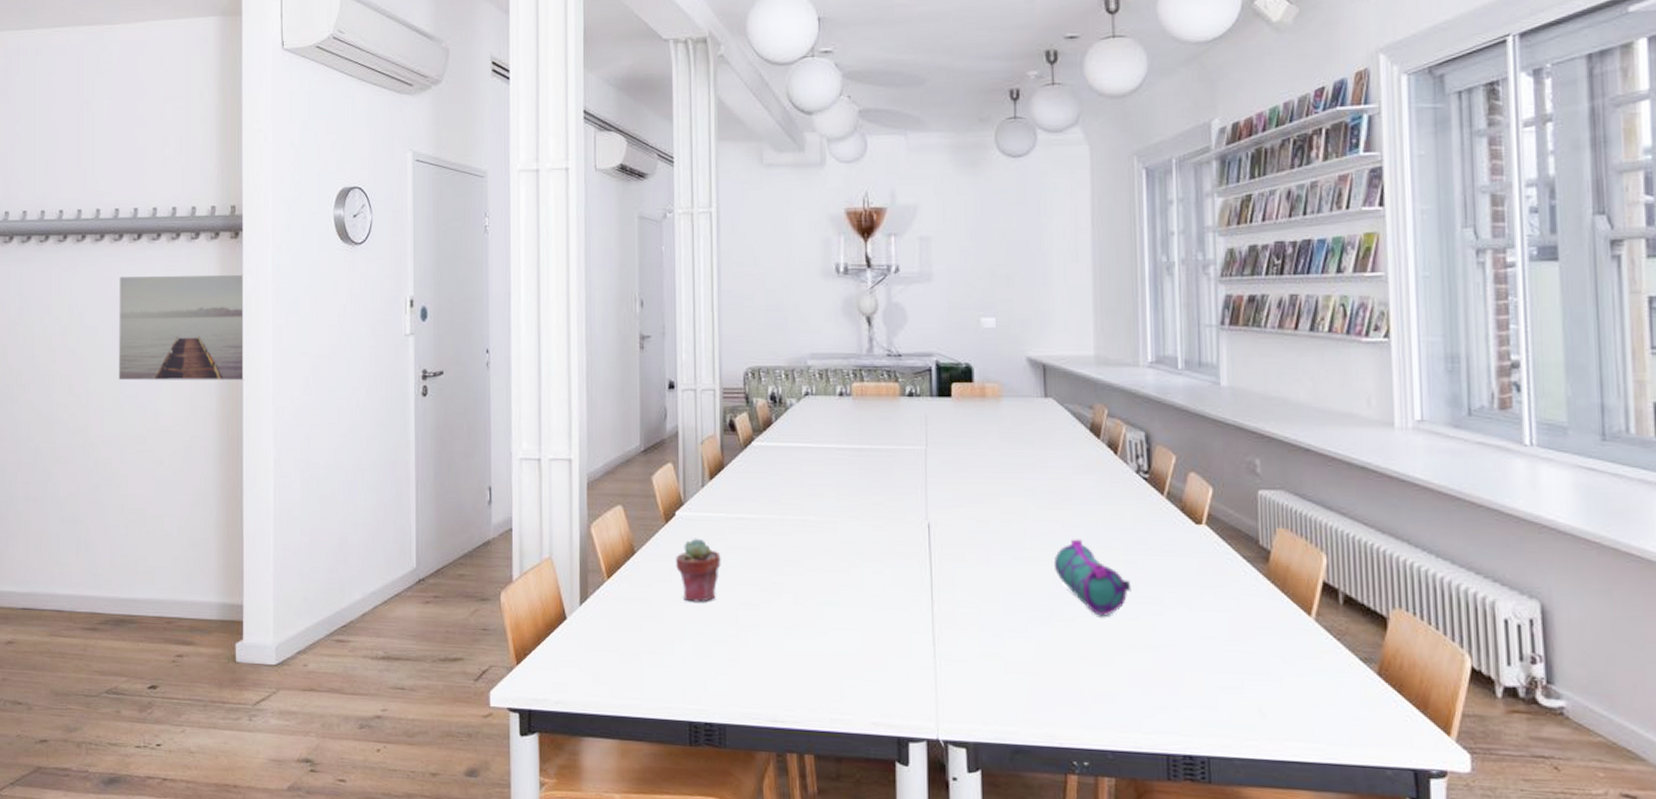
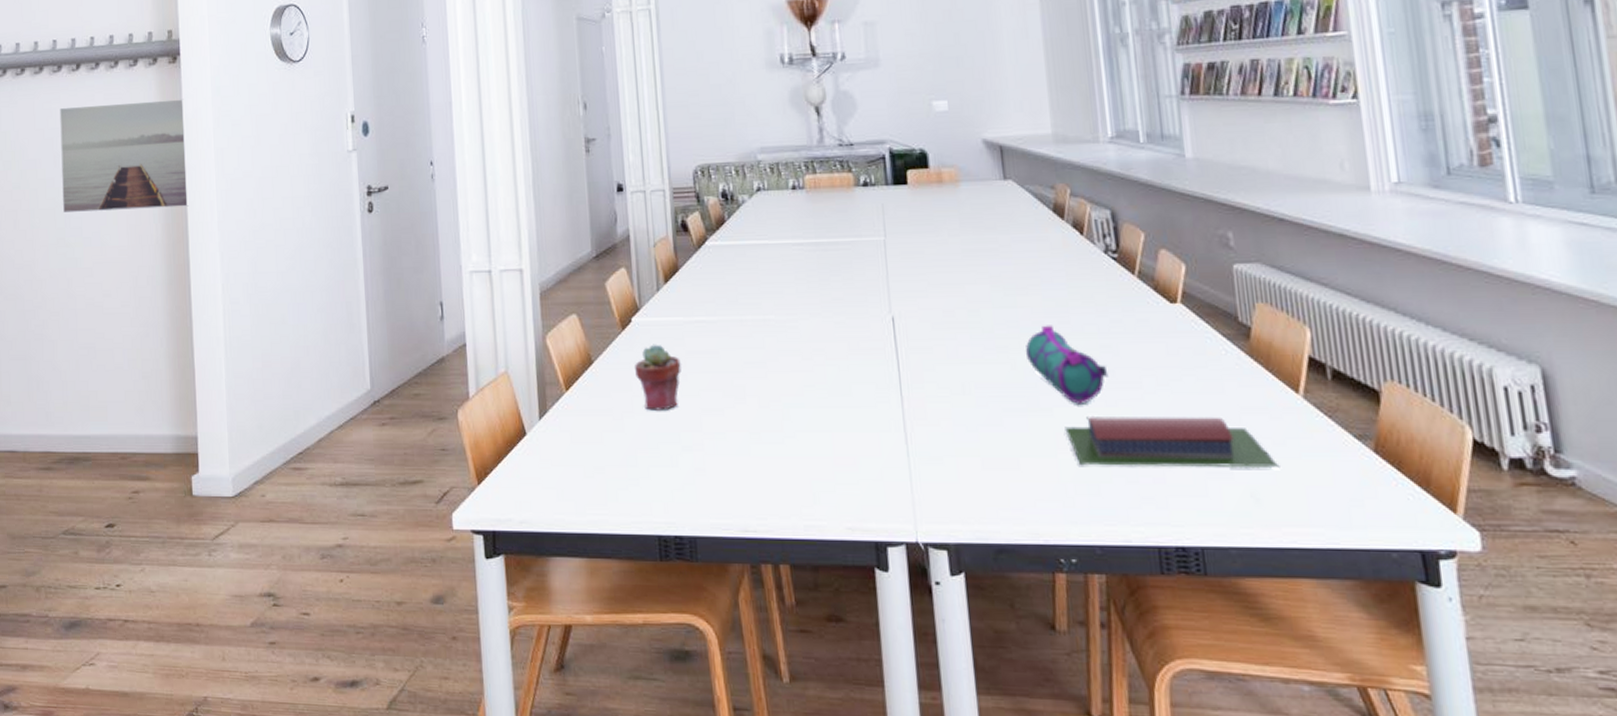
architectural model: none [1086,627,1288,686] -> present [1064,415,1280,469]

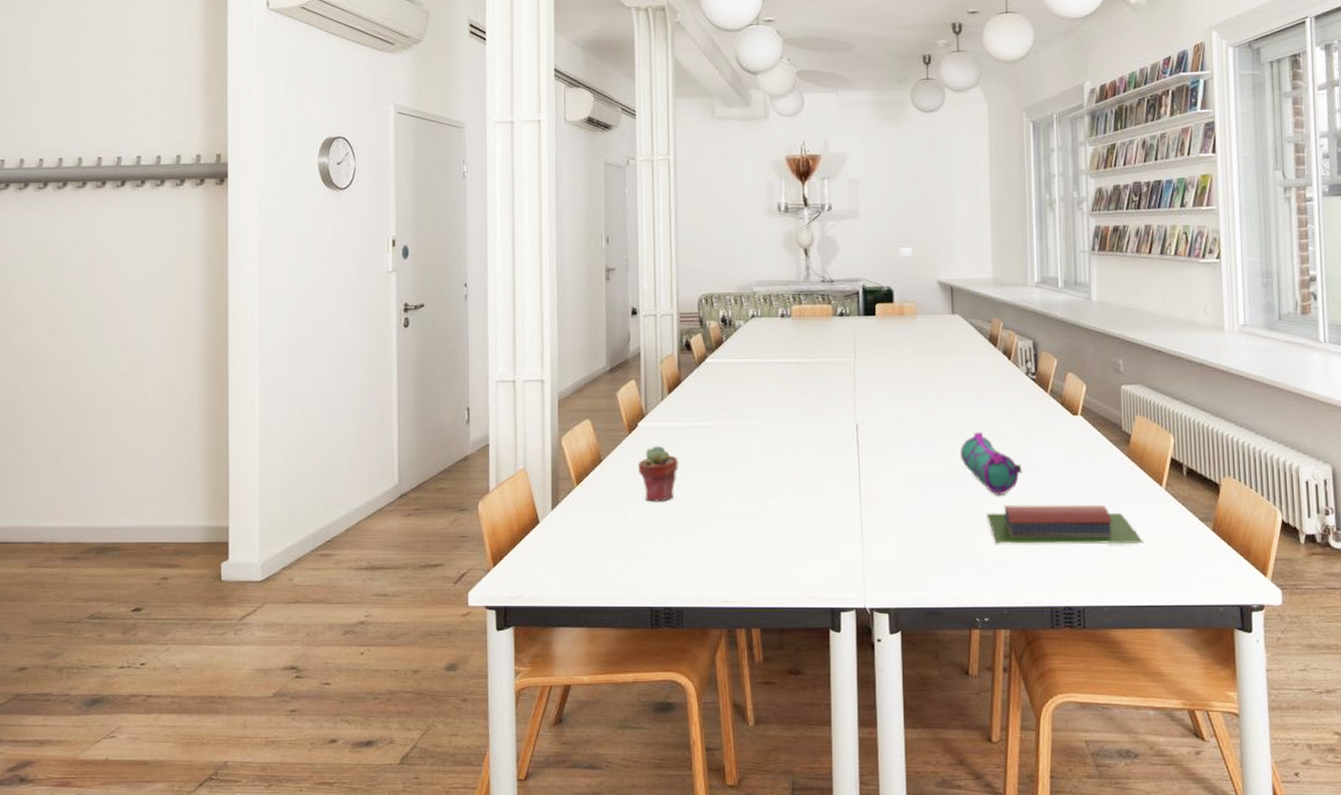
wall art: present [59,99,189,212] -> none [102,218,230,320]

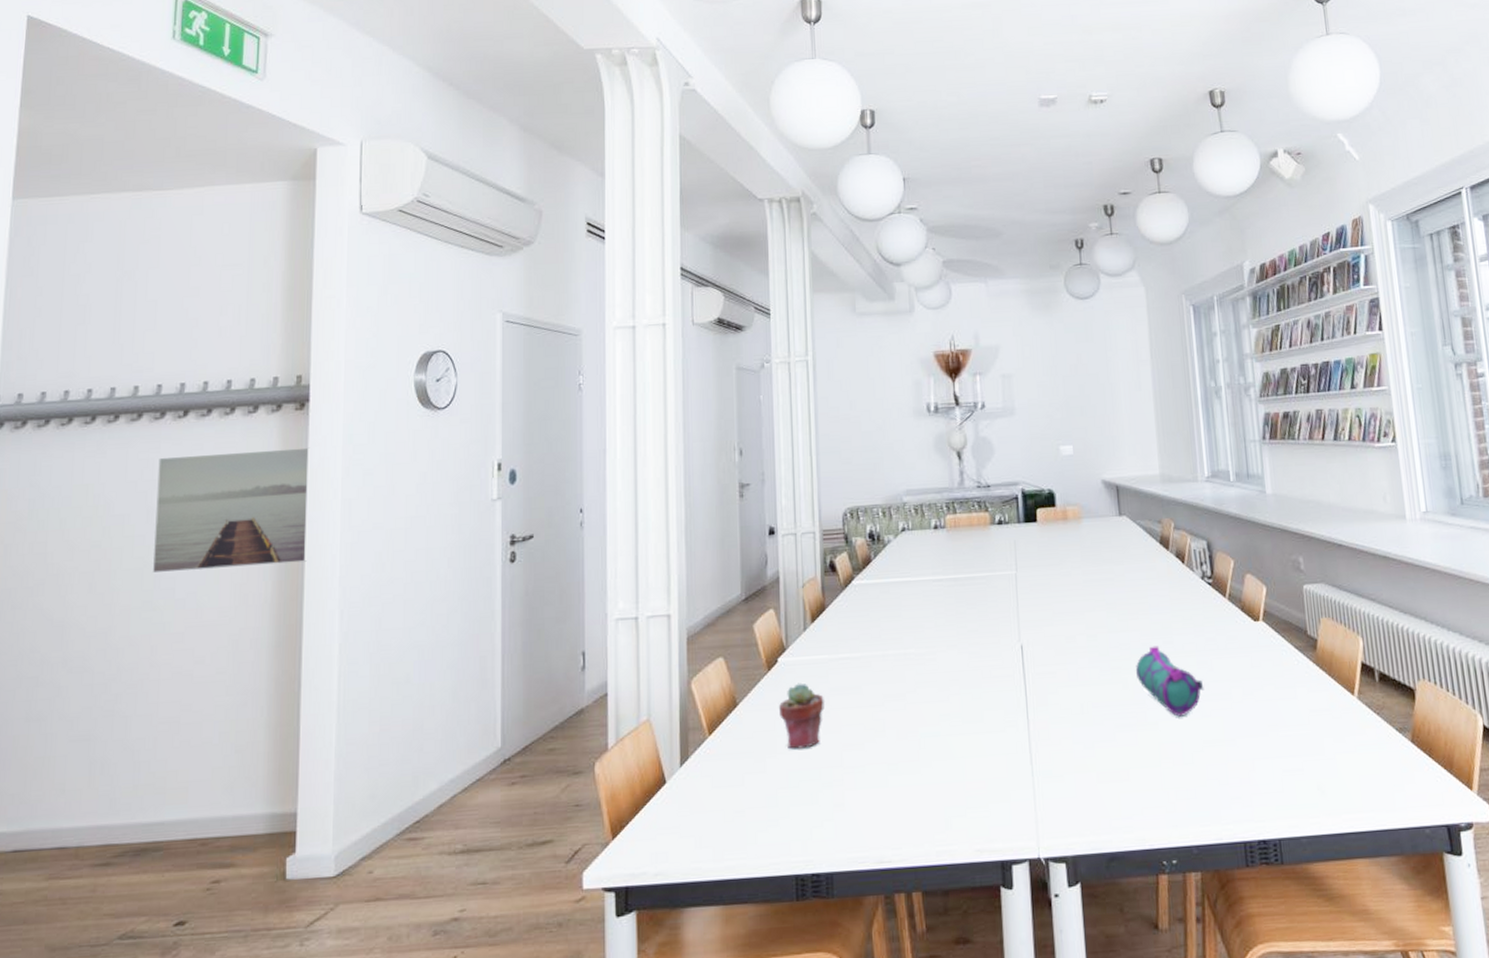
wall art: none [102,218,230,320] -> present [153,447,310,572]
architectural model: present [986,504,1145,545] -> none [1168,720,1340,772]

